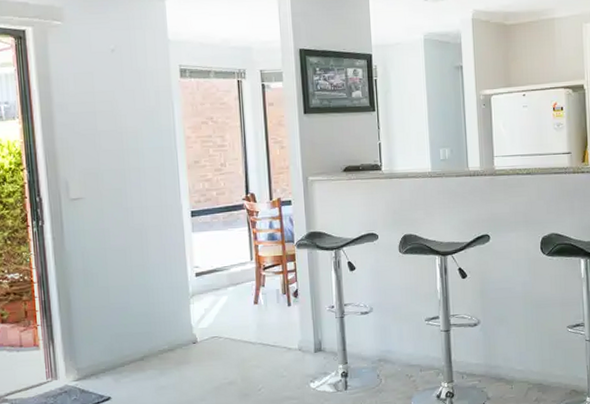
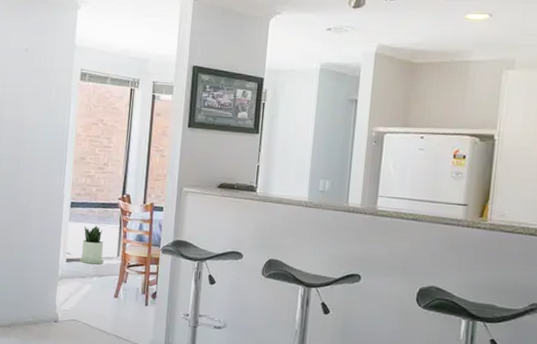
planter: none [210,231,238,274] -> present [79,225,105,265]

